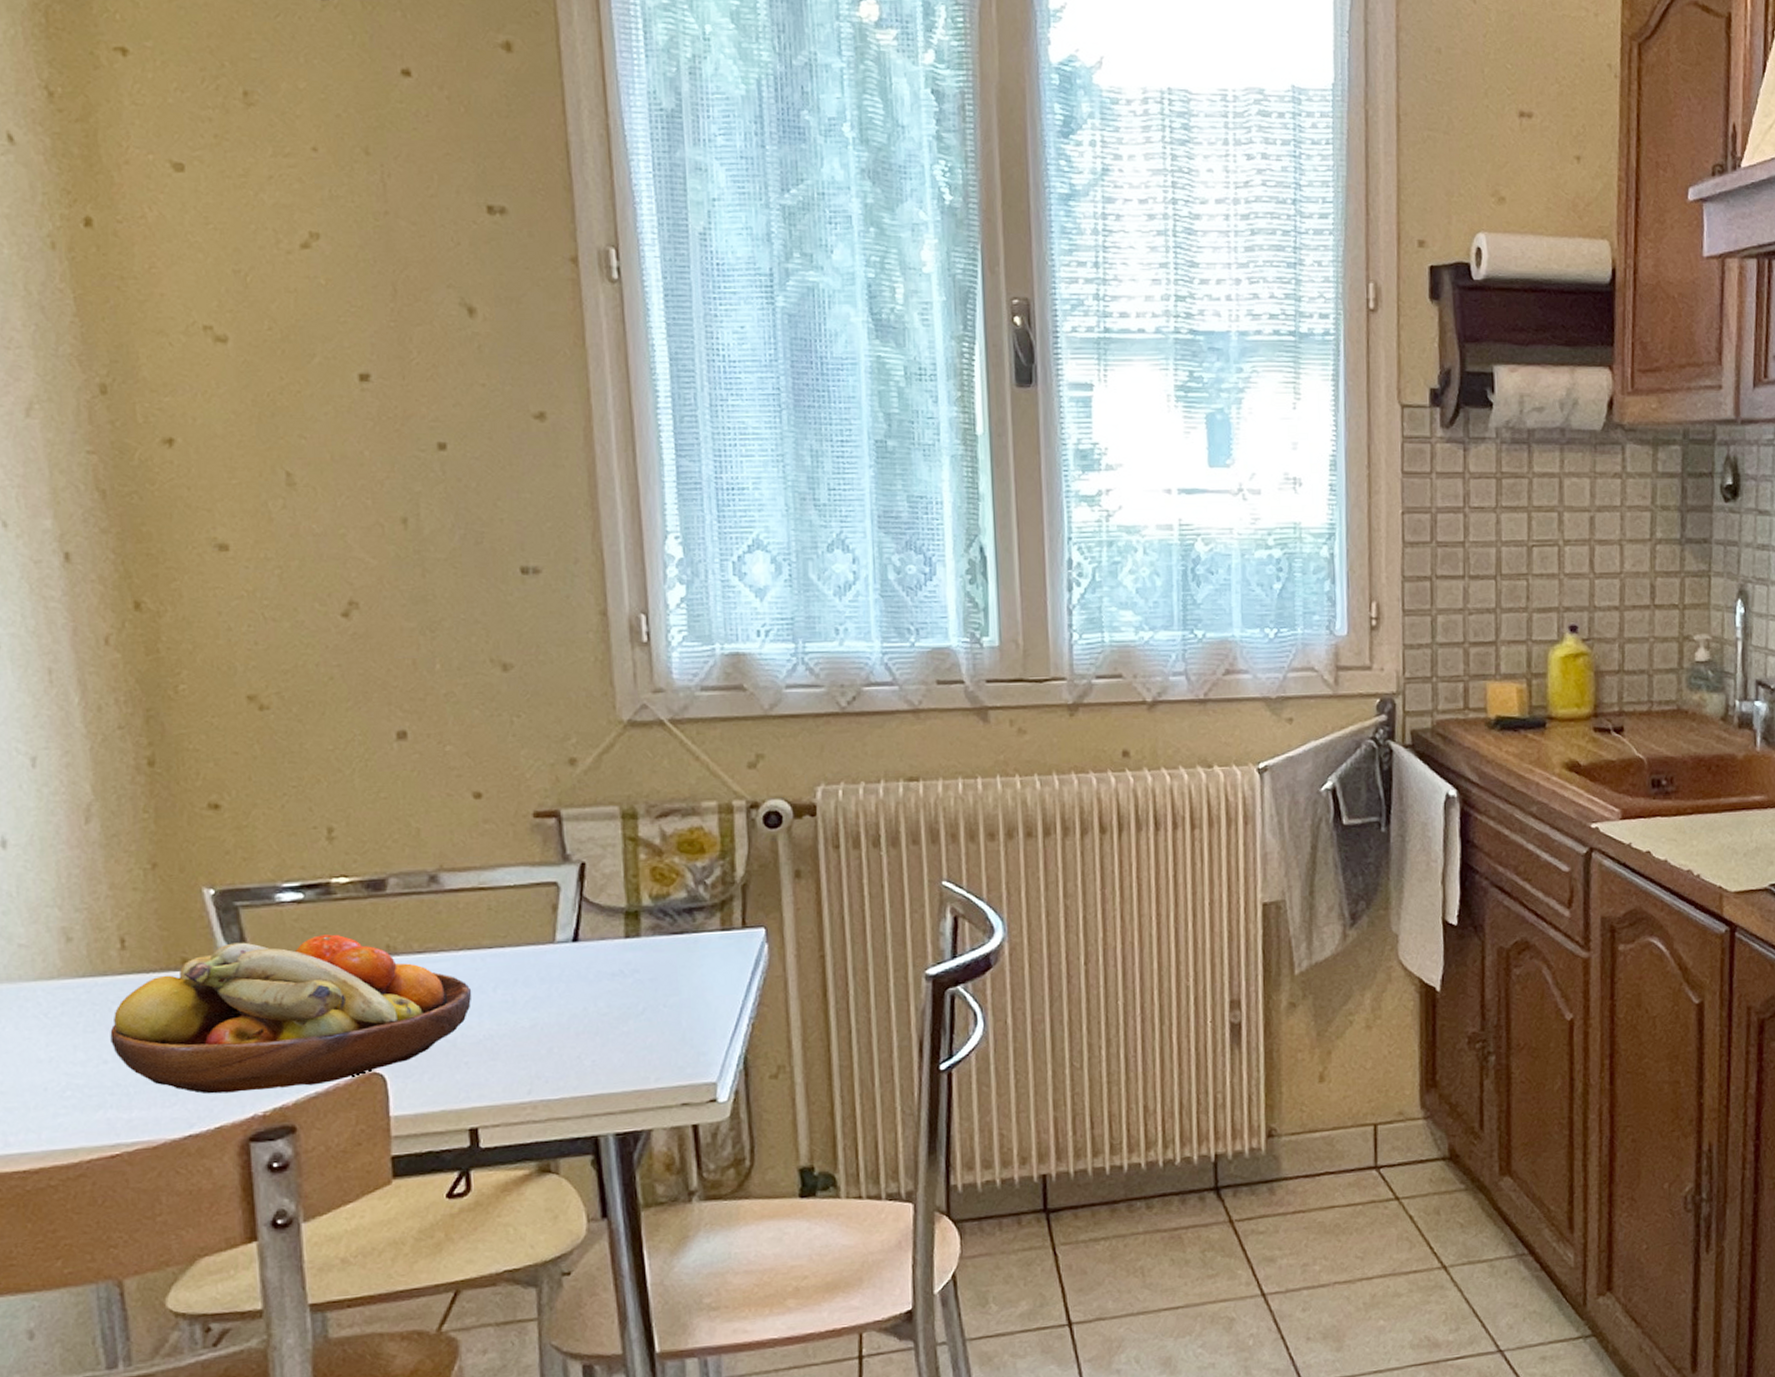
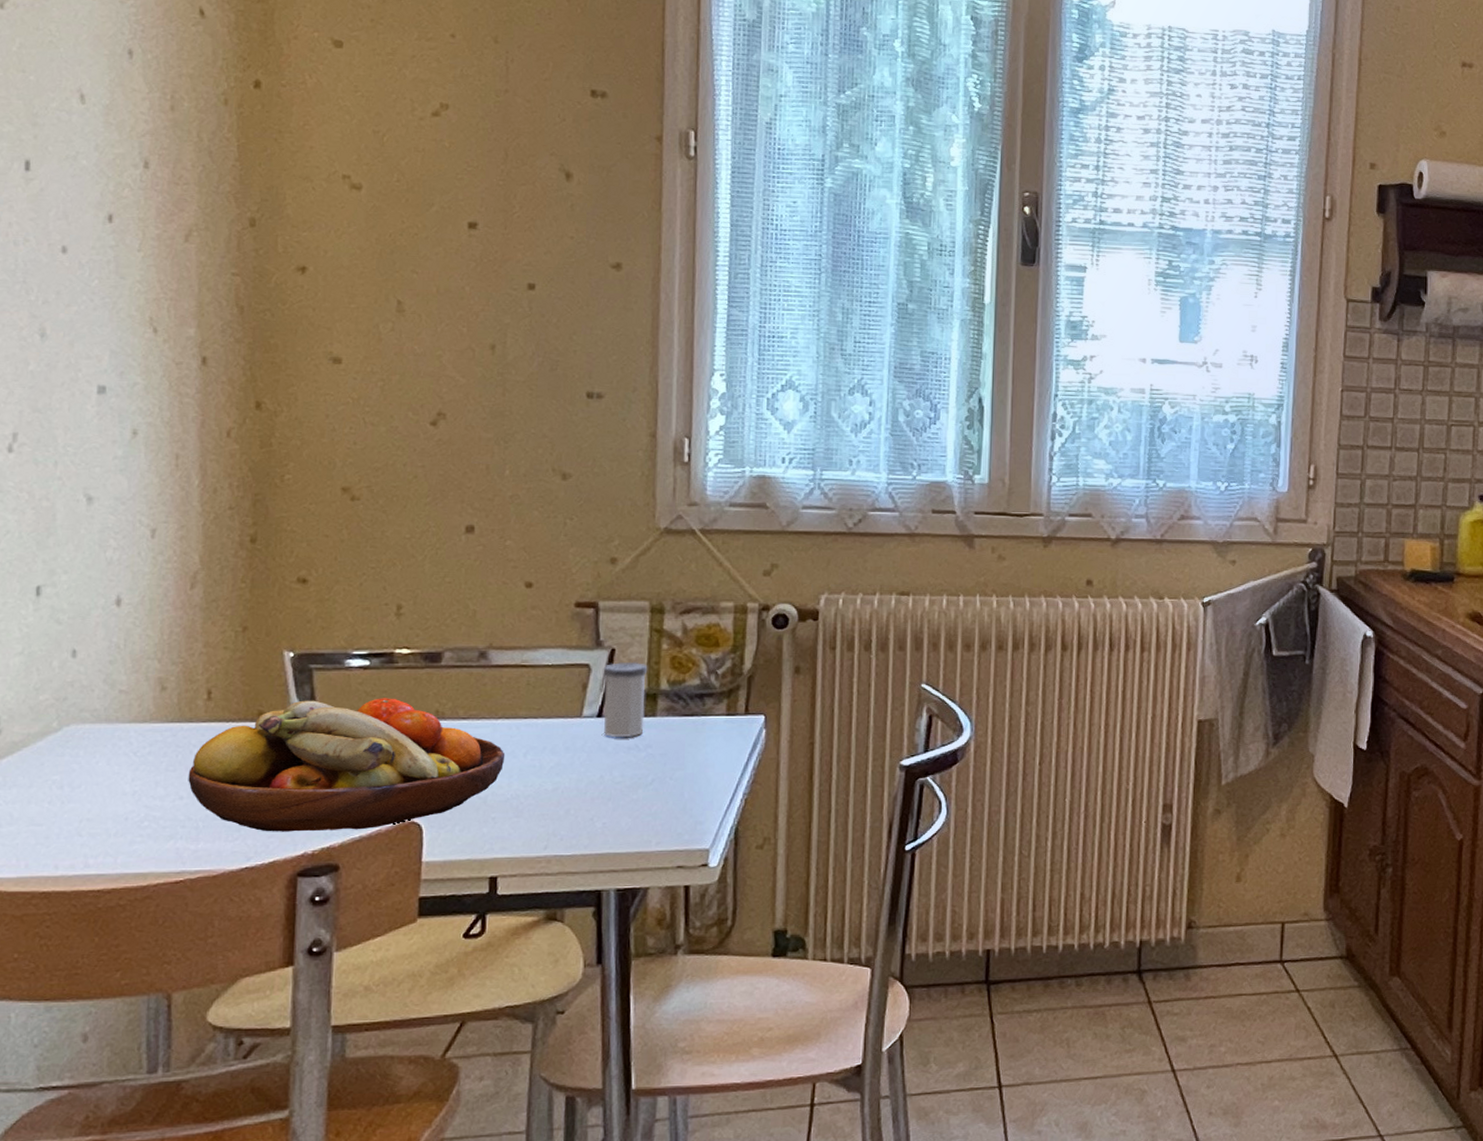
salt shaker: none [574,875,628,963] -> present [603,661,648,737]

